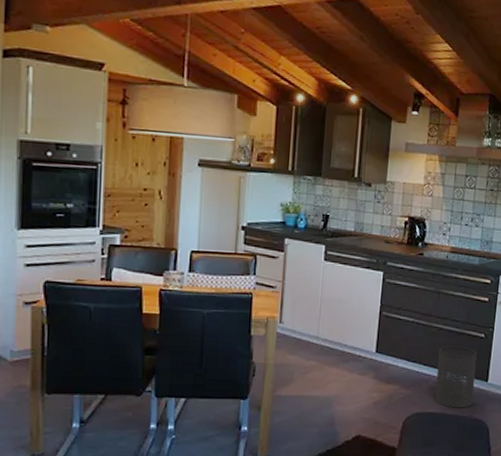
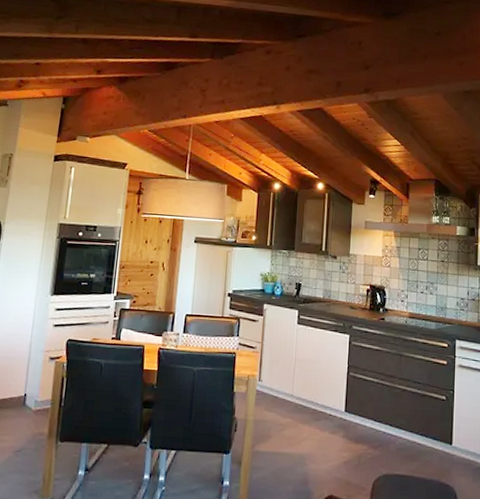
trash can: present [434,345,477,408] -> none [401,407,440,472]

